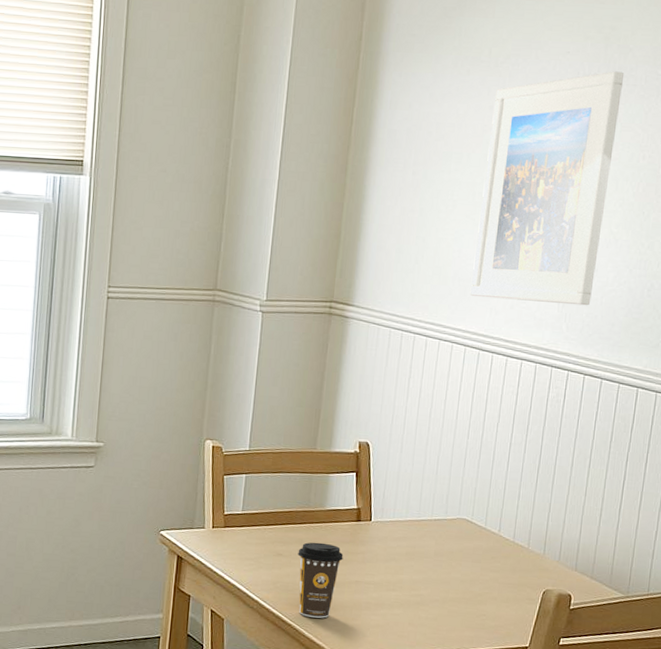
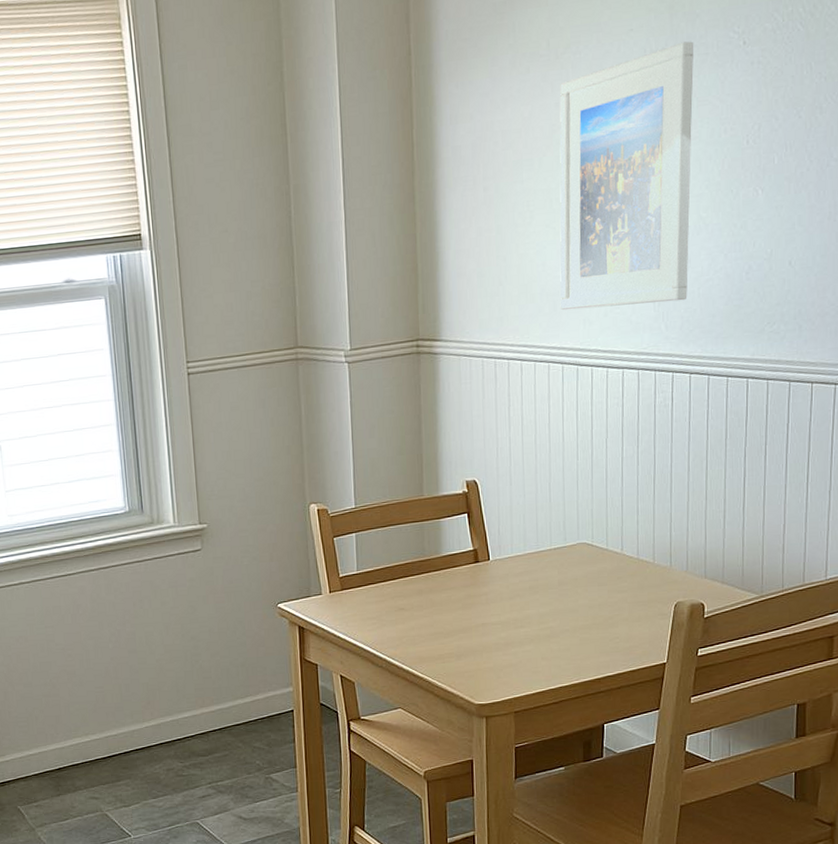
coffee cup: present [298,542,344,618] -> none [419,590,466,667]

